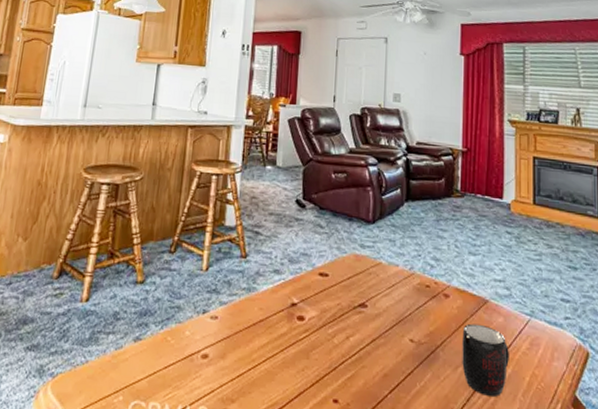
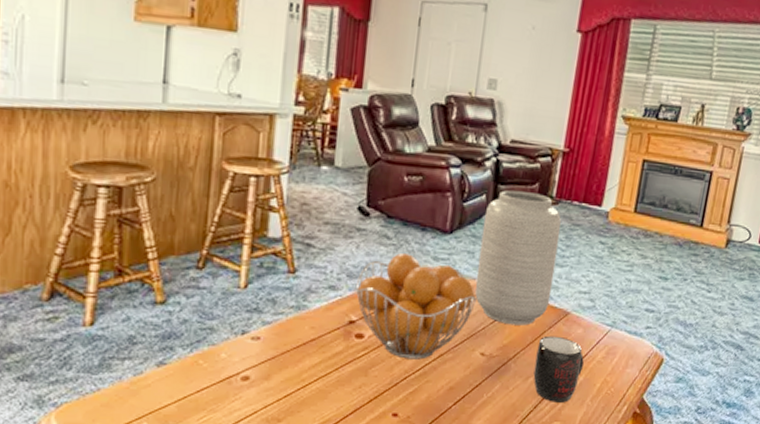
fruit basket: none [295,241,401,344] -> present [355,253,477,360]
vase: none [398,184,469,313] -> present [475,189,561,326]

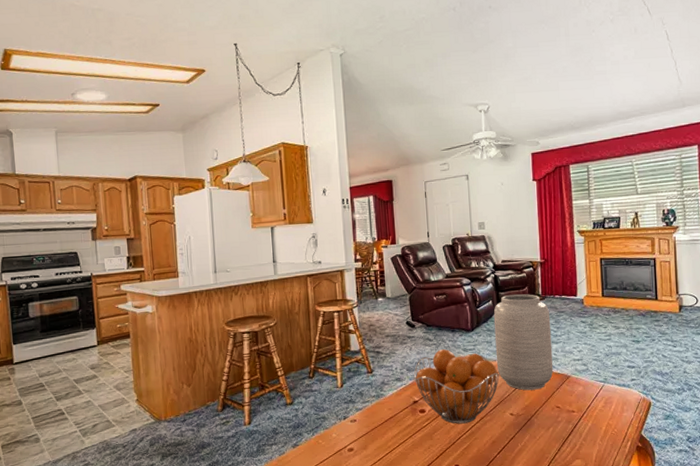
mug: present [533,335,584,403] -> none [551,394,589,445]

